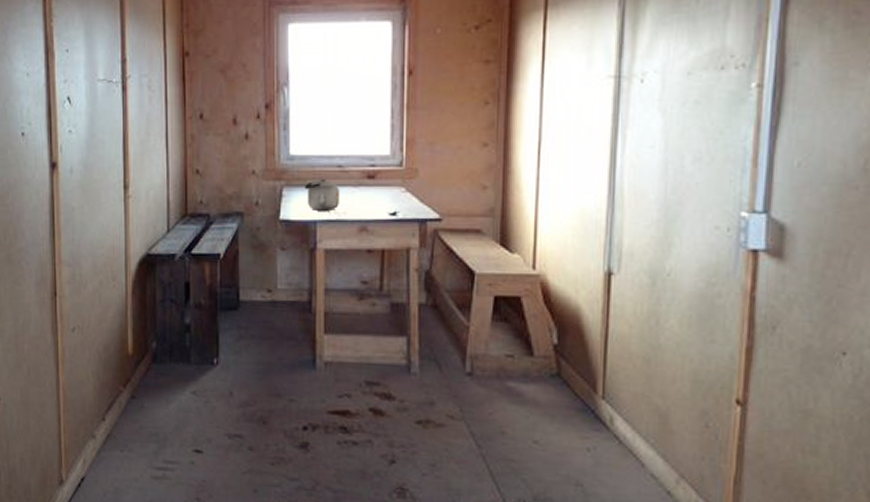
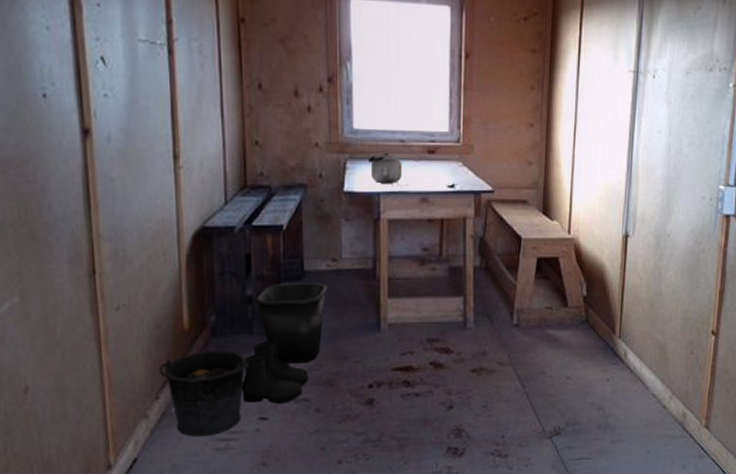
bucket: none [105,376,185,463] -> present [158,350,249,437]
boot: none [179,369,242,438] -> present [242,339,309,404]
waste bin: none [192,312,263,398] -> present [254,283,328,364]

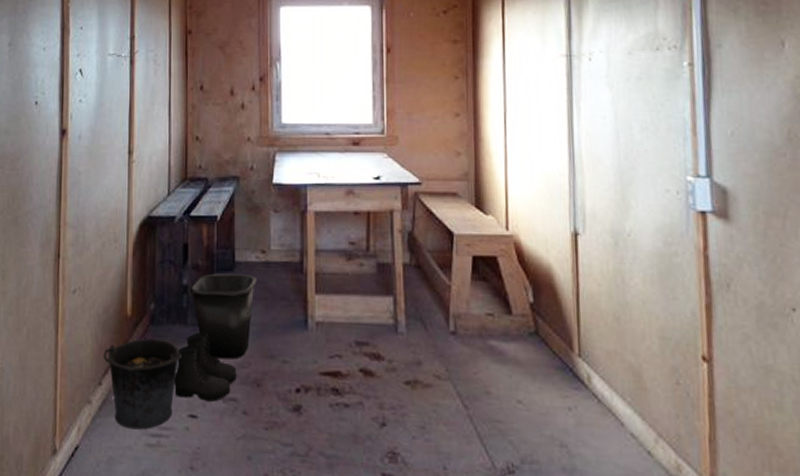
kettle: present [369,152,402,183] -> none [296,145,327,175]

